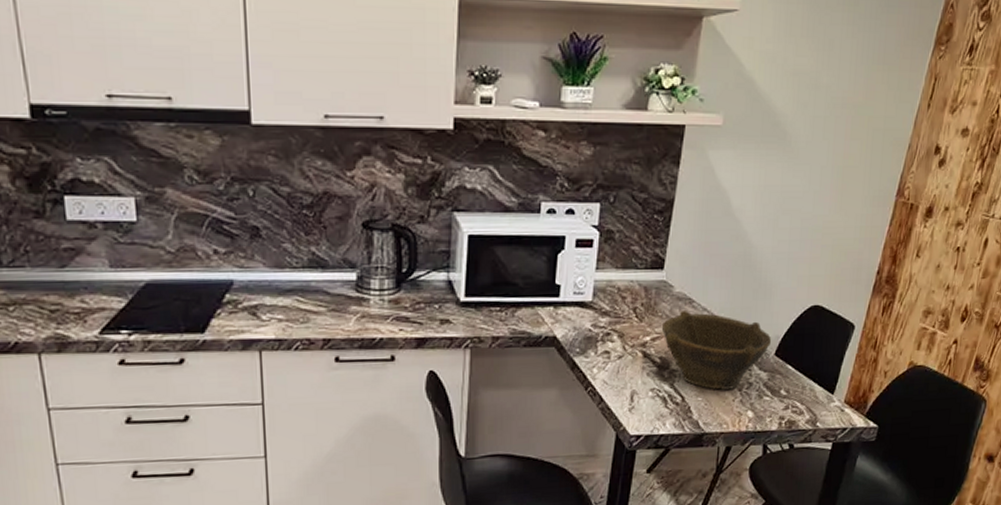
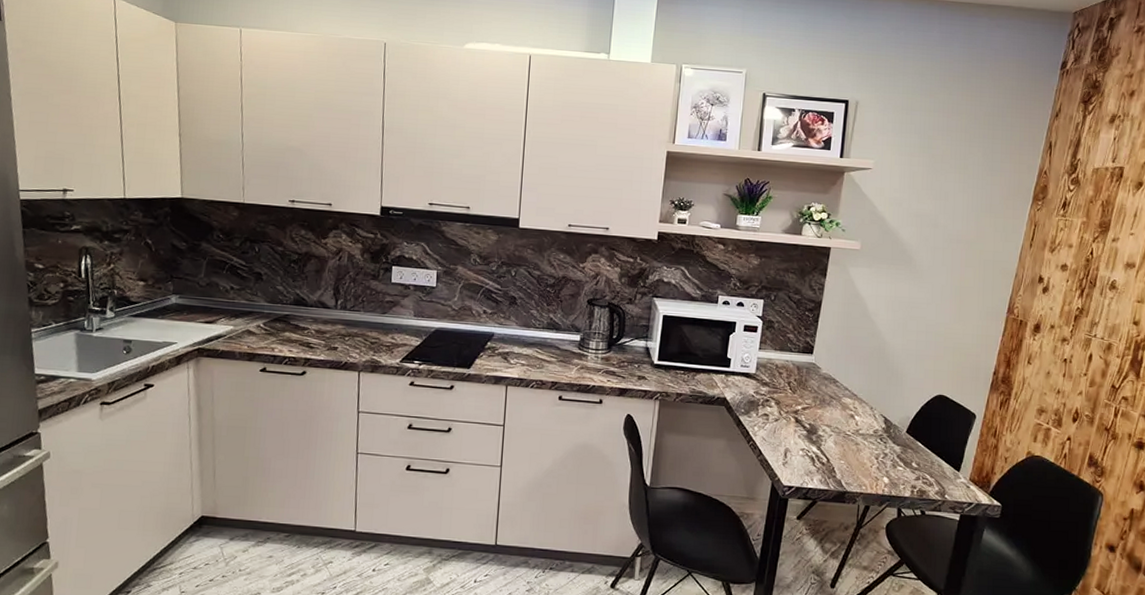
bowl: present [662,311,772,390] -> none [811,388,904,457]

